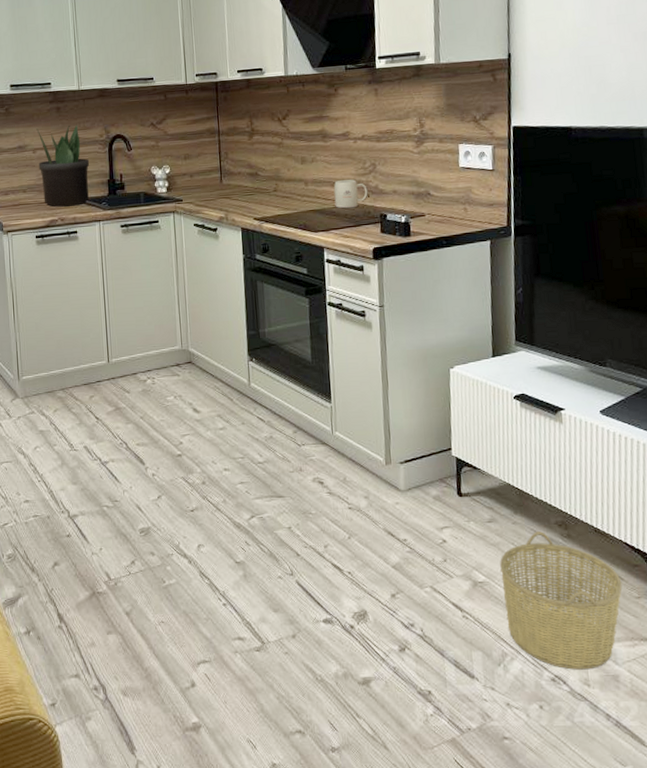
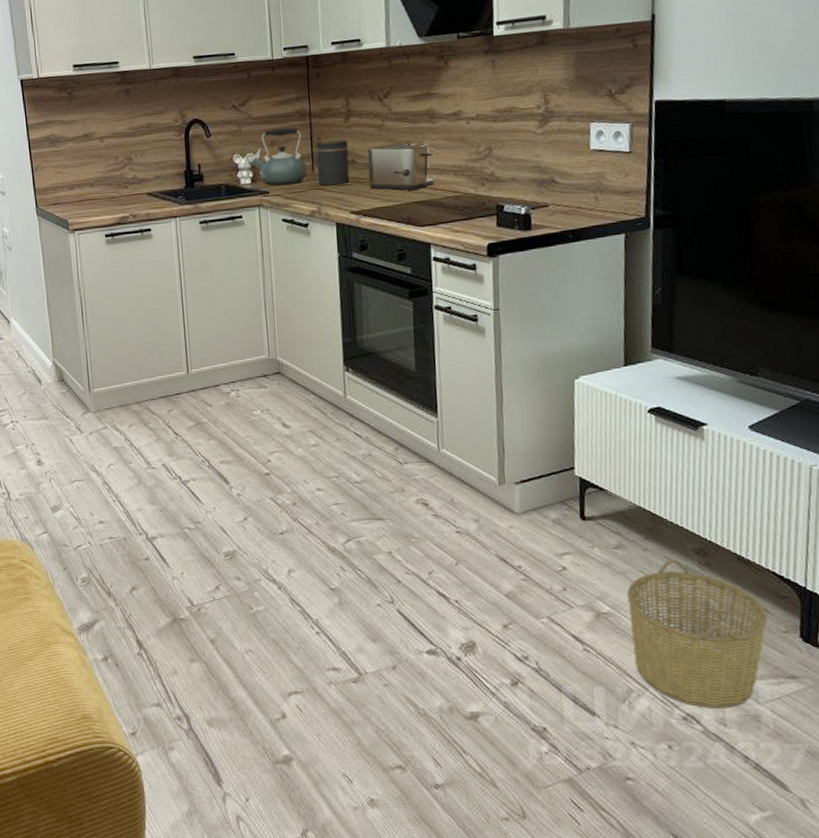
planter: present [36,125,89,207] -> none [103,109,163,202]
kettle: none [166,143,216,194] -> present [250,127,308,186]
cylinder: none [224,154,254,195] -> present [316,139,350,186]
toaster: none [268,159,328,201] -> present [367,143,436,191]
mug: present [333,179,368,209] -> none [442,166,482,200]

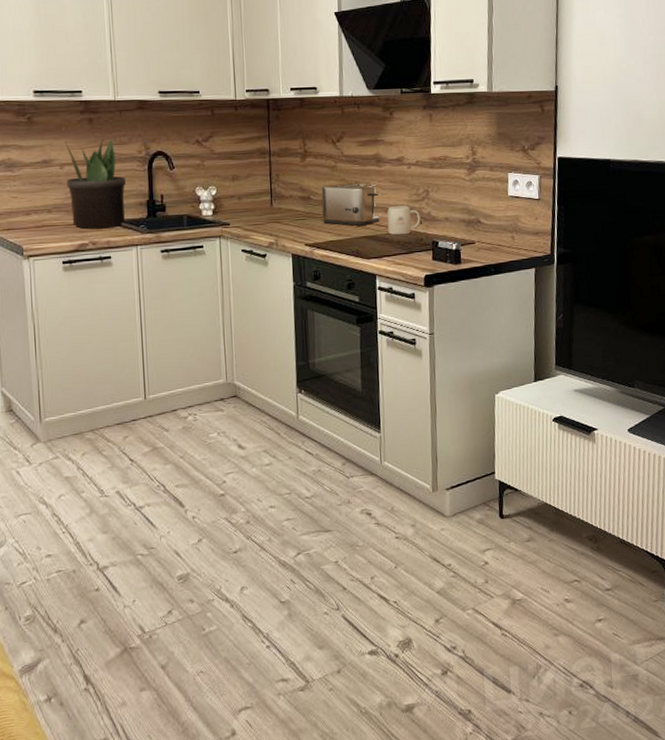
planter: none [103,109,163,202] -> present [64,139,125,230]
kettle: present [250,127,308,186] -> none [212,164,266,218]
cylinder: present [316,139,350,186] -> none [275,177,305,220]
mug: none [442,166,482,200] -> present [387,205,421,235]
basket: present [627,559,768,709] -> none [536,546,643,674]

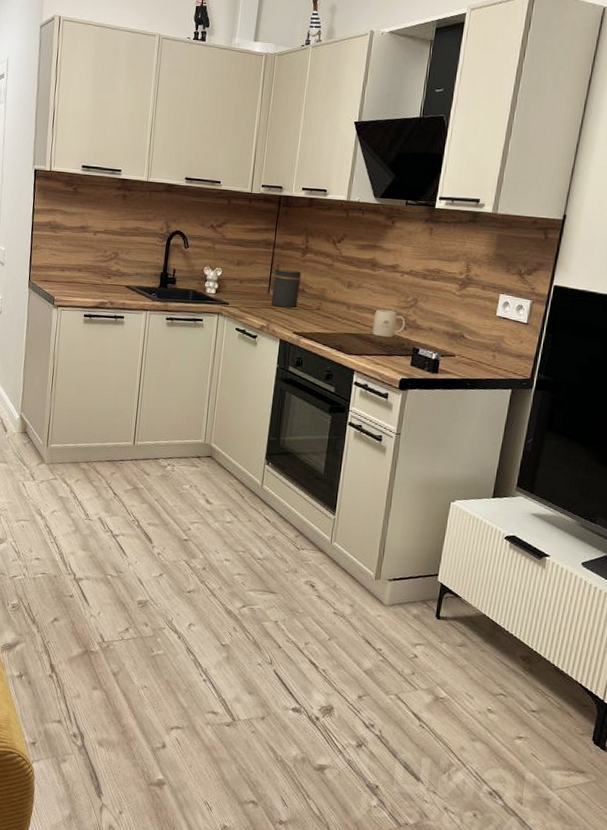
planter: present [64,139,125,230] -> none [97,212,146,292]
cylinder: none [275,177,305,220] -> present [271,268,301,309]
toaster: present [321,183,381,227] -> none [313,281,371,324]

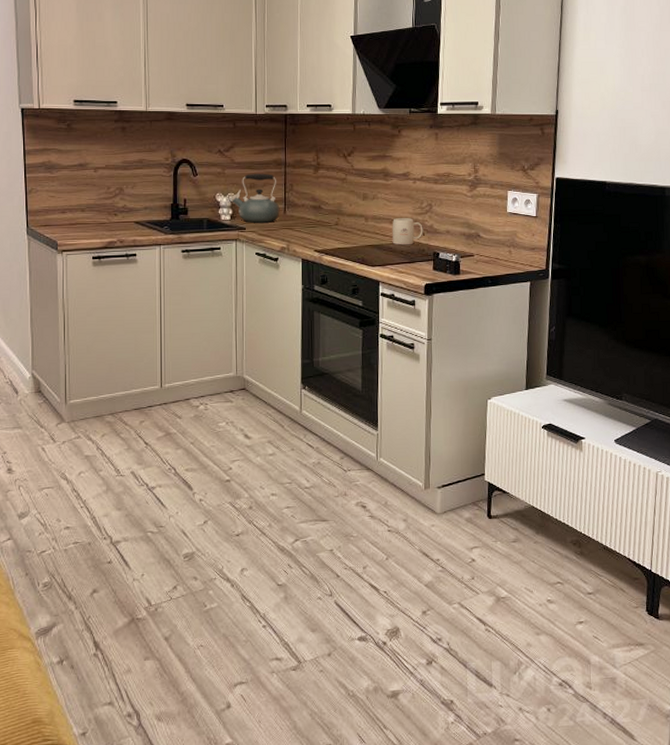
kettle: none [217,251,265,301] -> present [230,174,280,223]
cylinder: present [271,268,301,309] -> none [288,187,316,227]

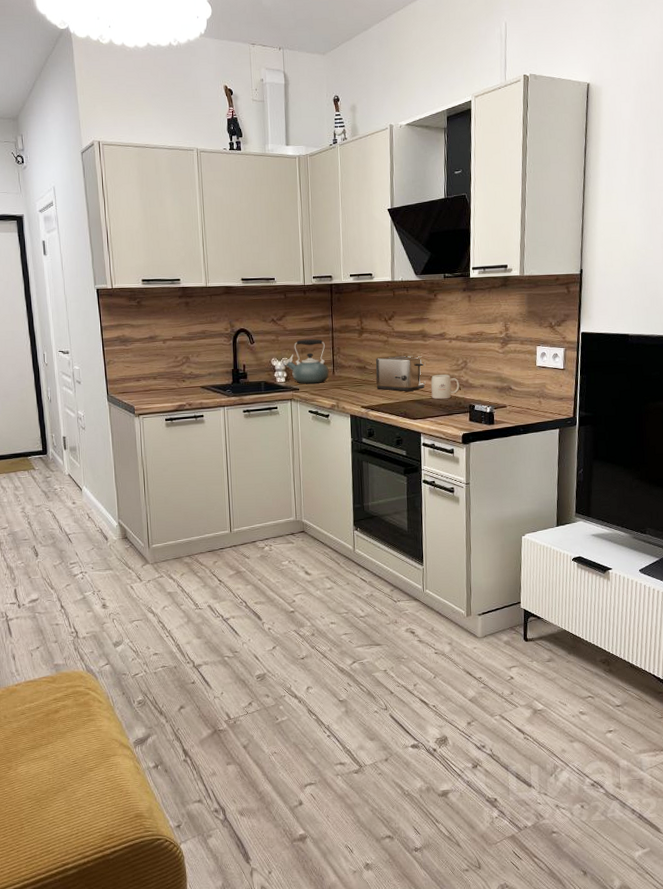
toaster: none [331,195,387,236] -> present [375,355,426,392]

